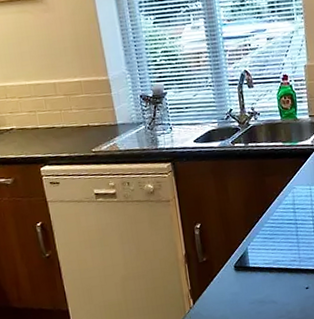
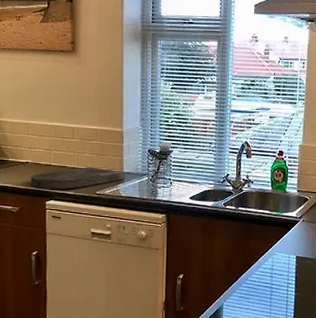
cutting board: none [19,122,121,156] -> present [30,167,126,190]

